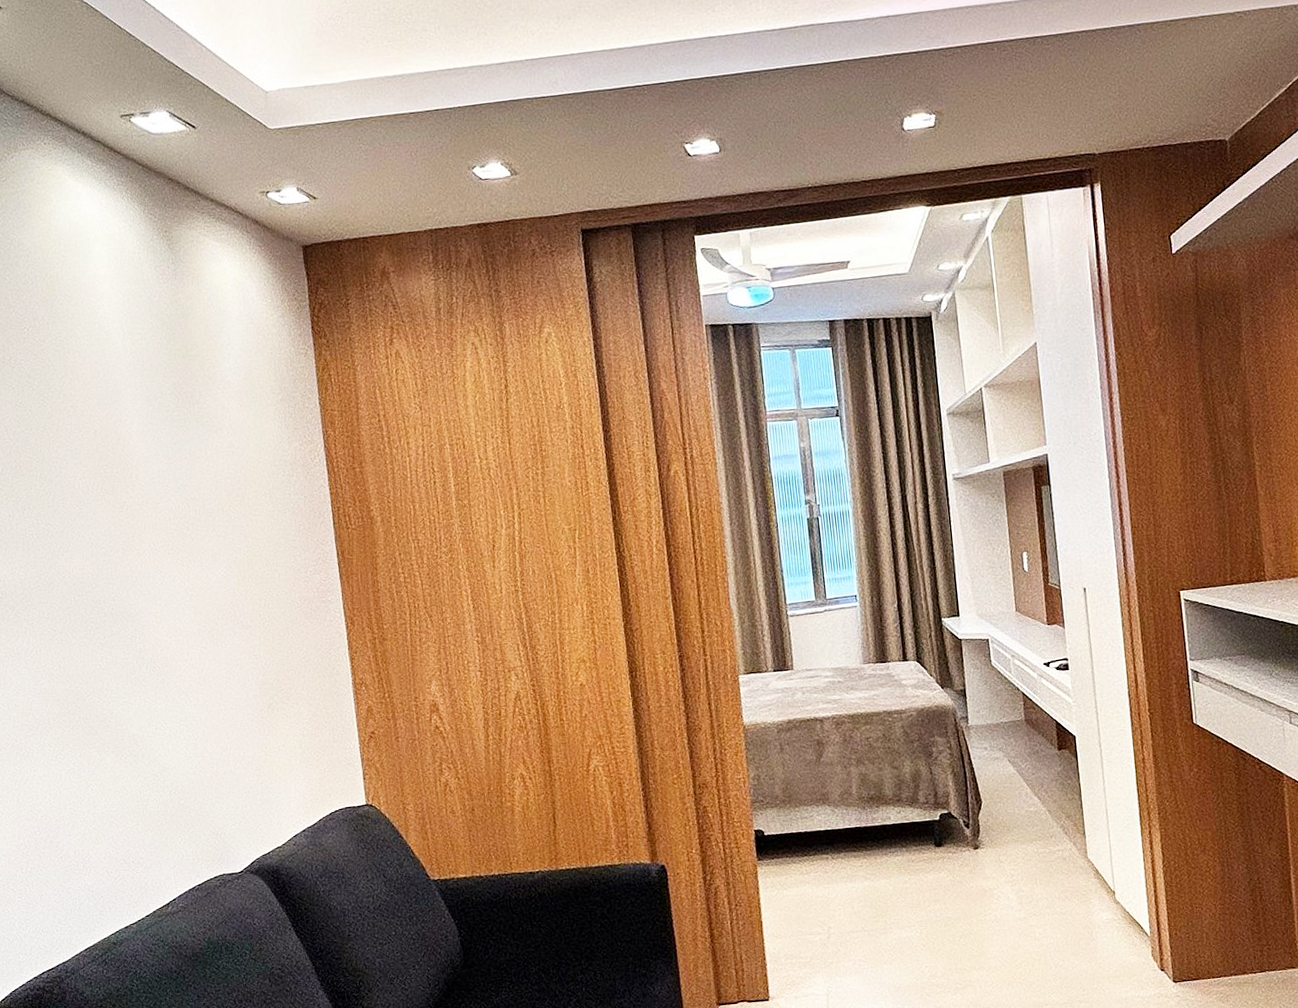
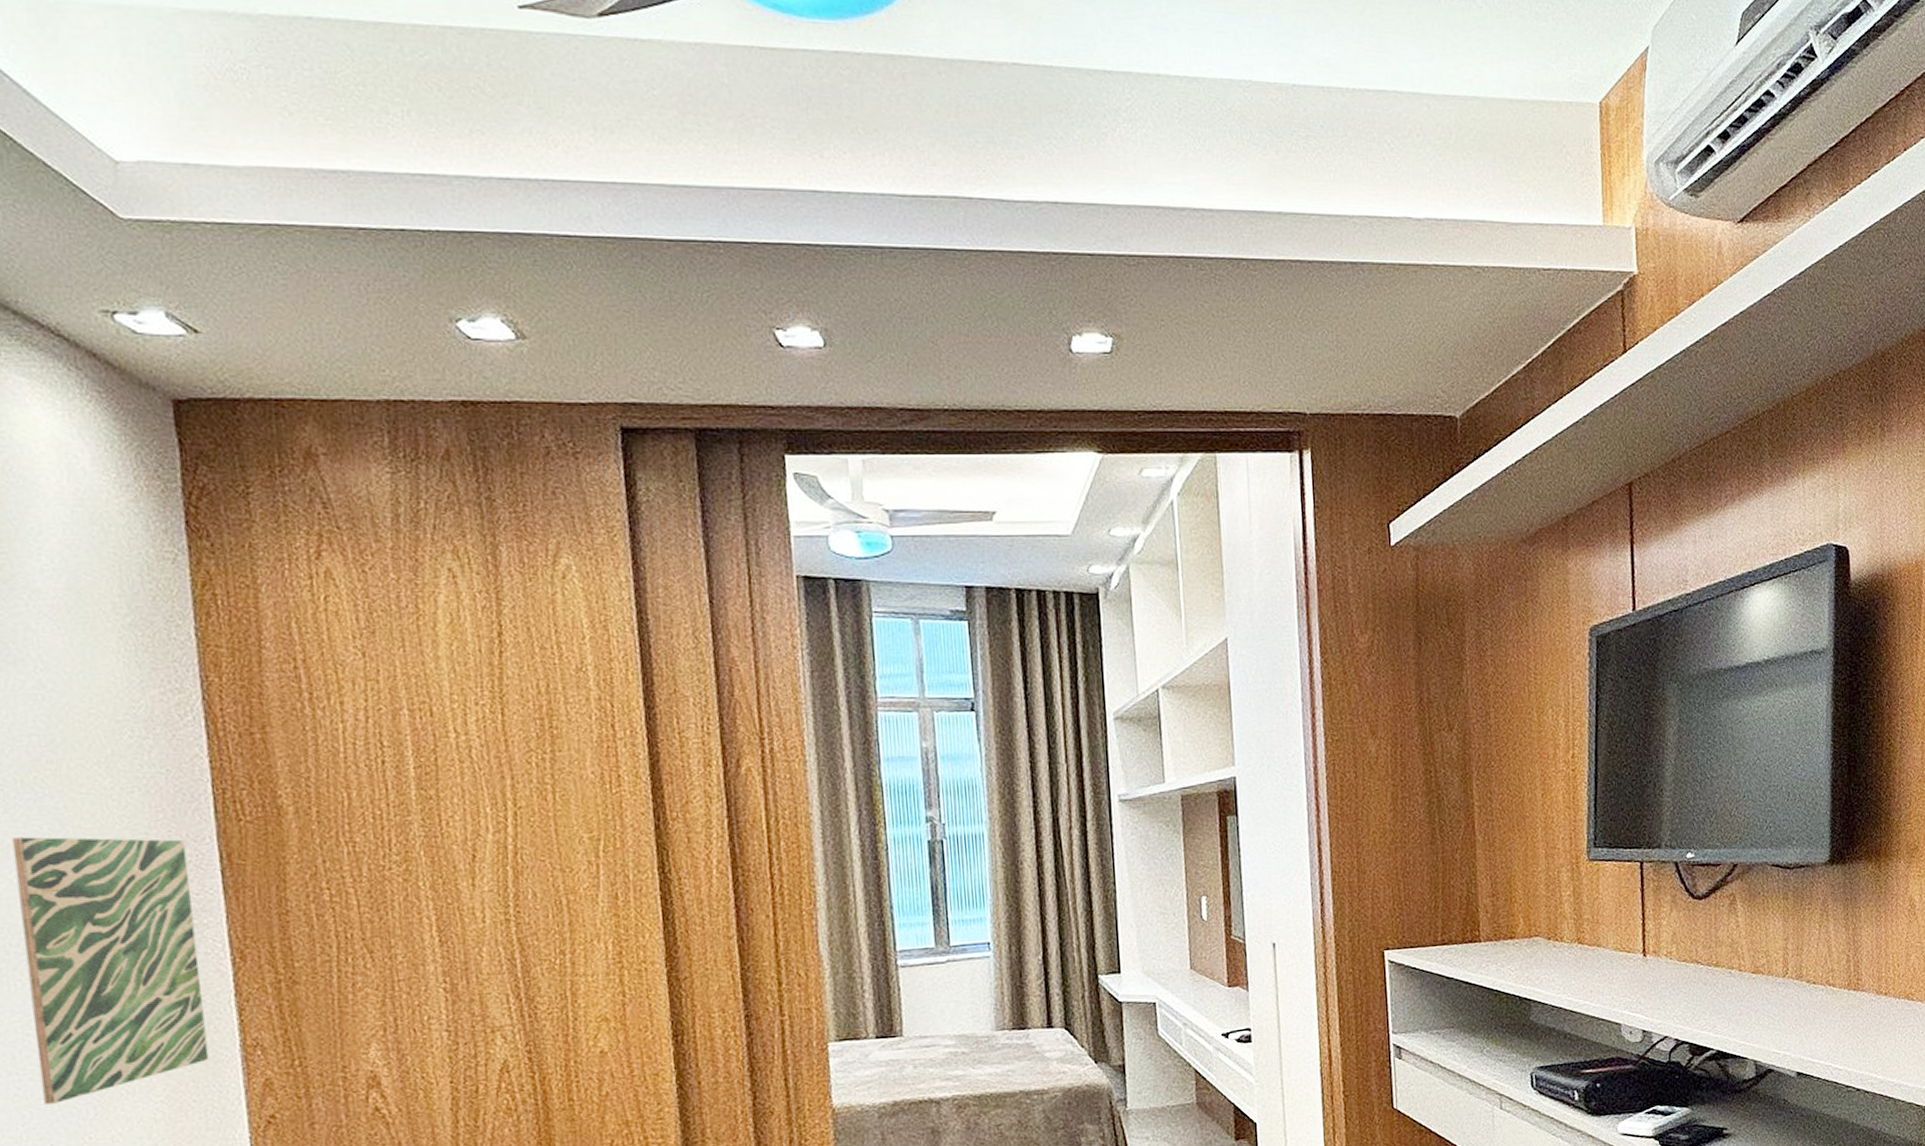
wall art: none [217,543,334,725] -> present [11,837,209,1105]

